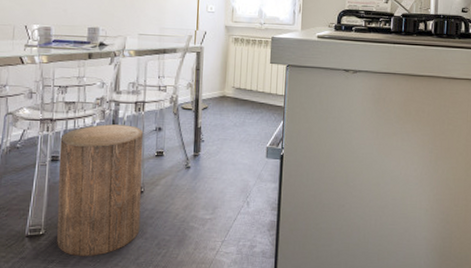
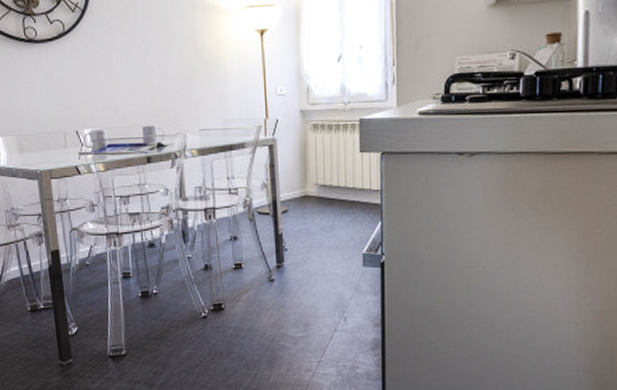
stool: present [57,124,144,256] -> none [129,235,225,377]

